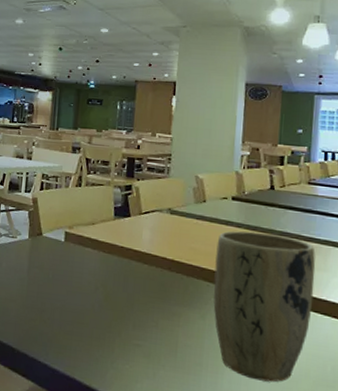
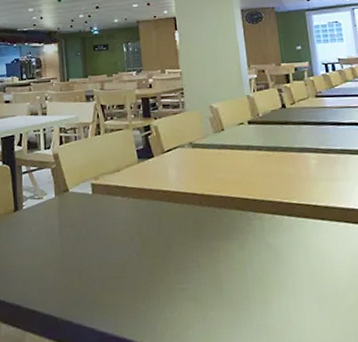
plant pot: present [213,231,316,382] -> none [241,151,344,303]

